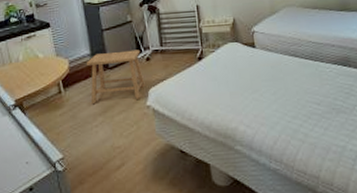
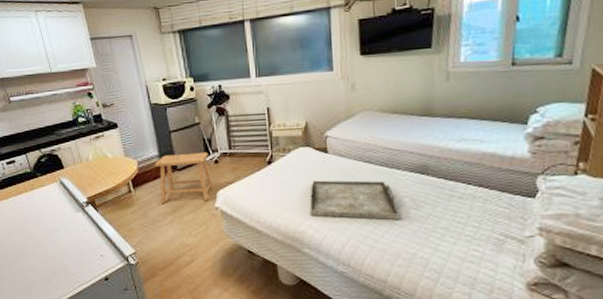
serving tray: none [239,73,327,113] -> present [309,180,399,220]

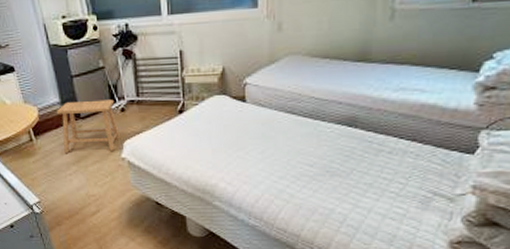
serving tray: present [309,180,399,220] -> none [222,131,320,174]

